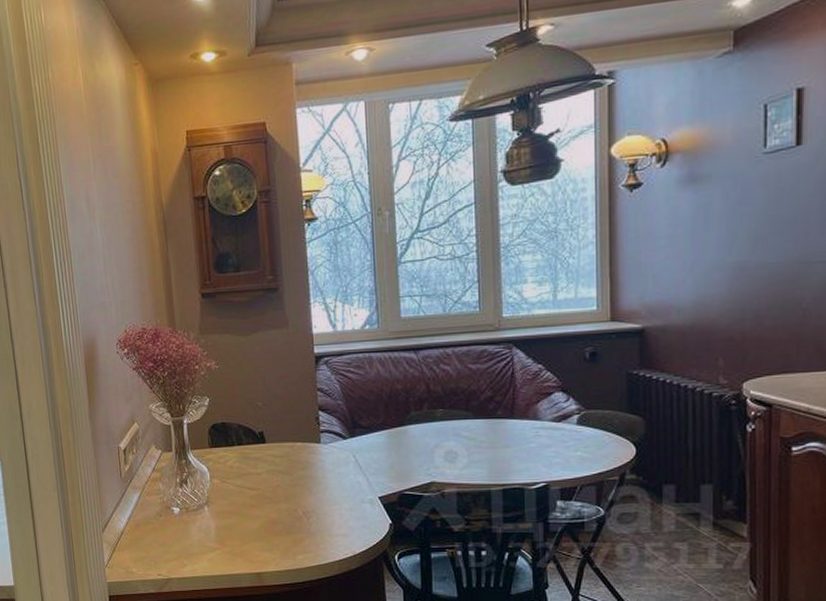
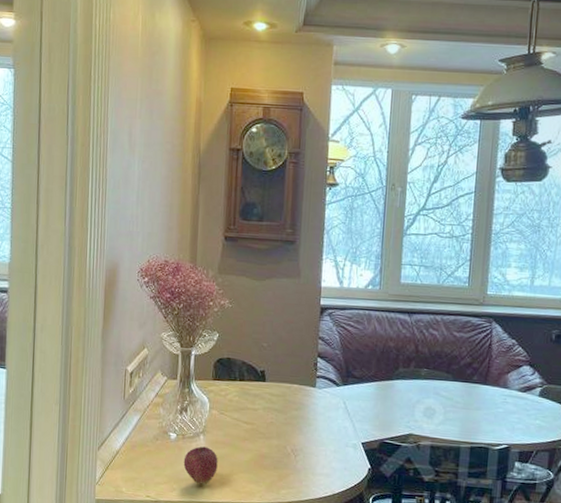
fruit: none [190,518,227,558] -> present [183,446,218,485]

